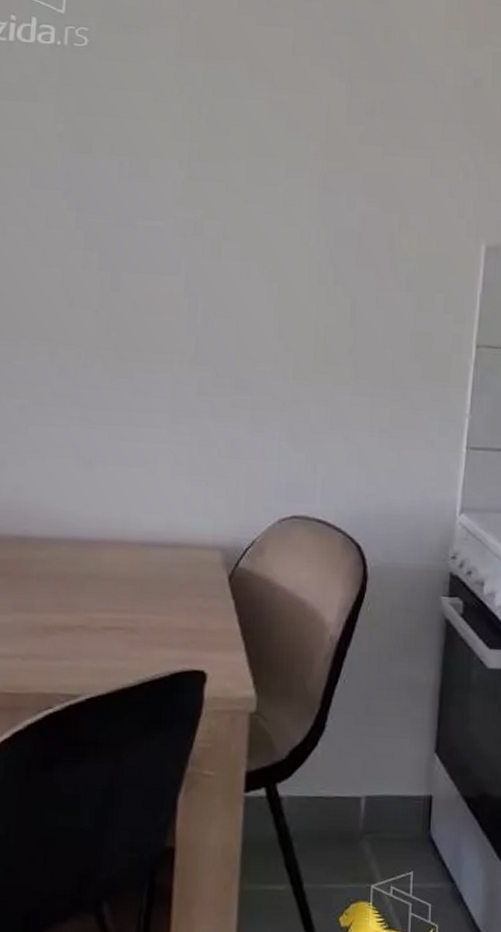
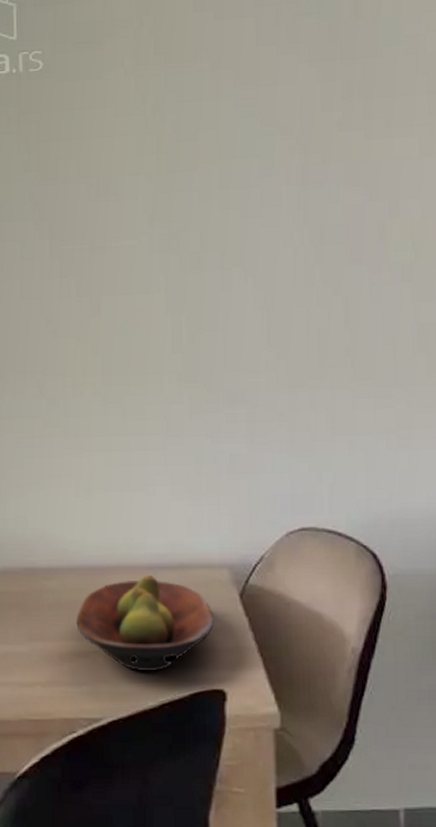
fruit bowl: none [64,551,202,649] -> present [76,574,214,672]

